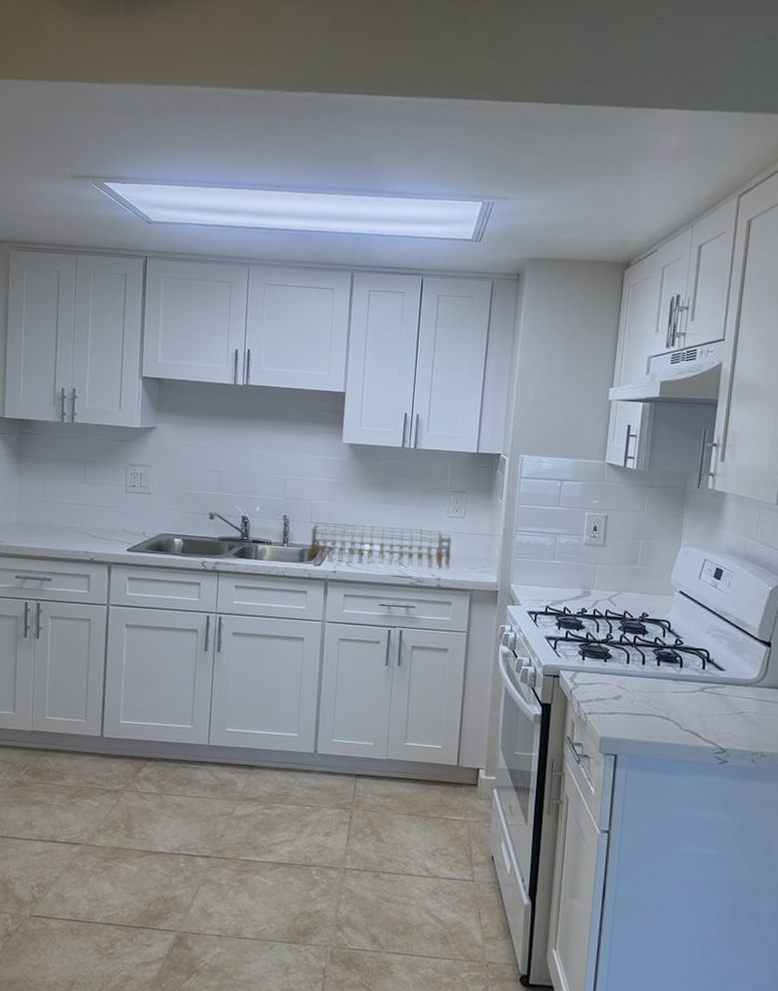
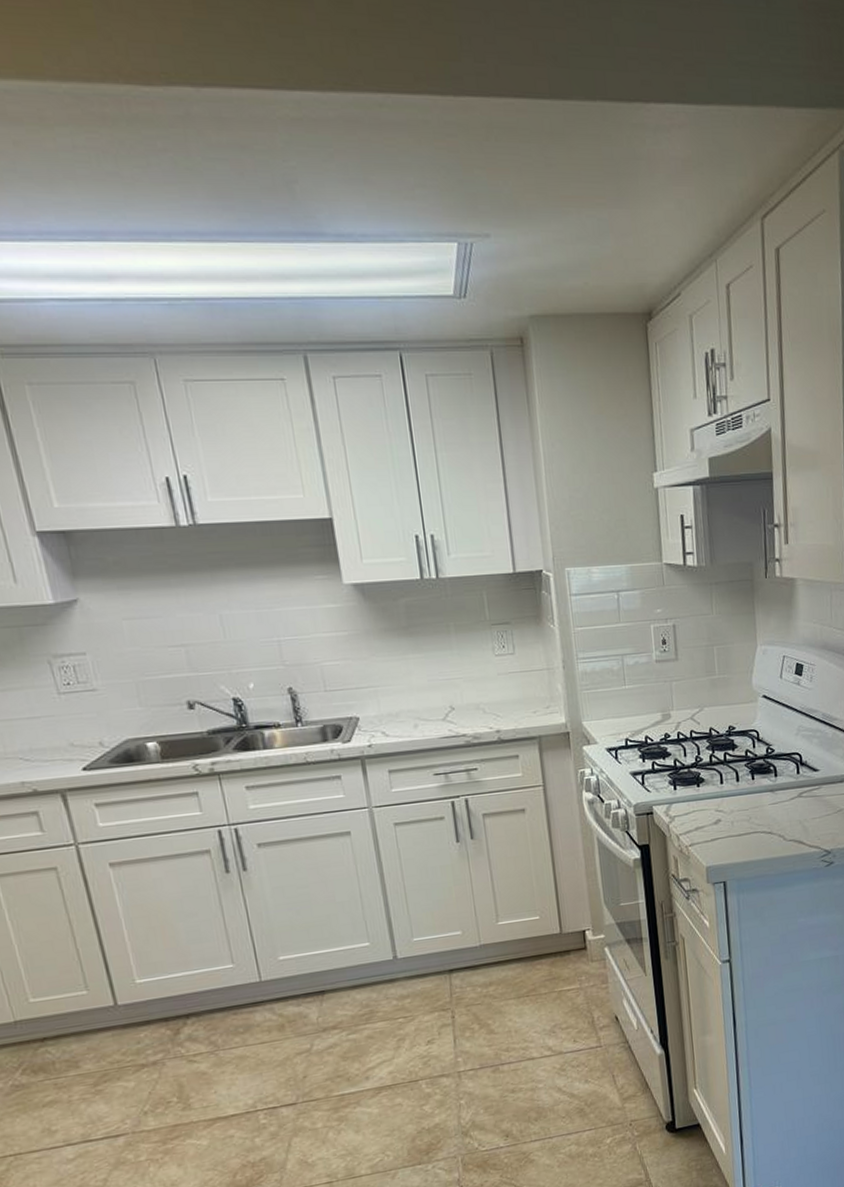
dish rack: present [308,522,452,569] -> none [329,674,508,737]

